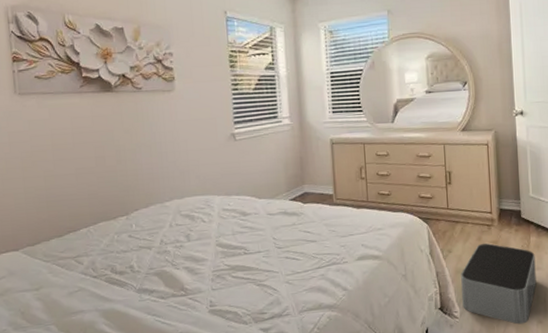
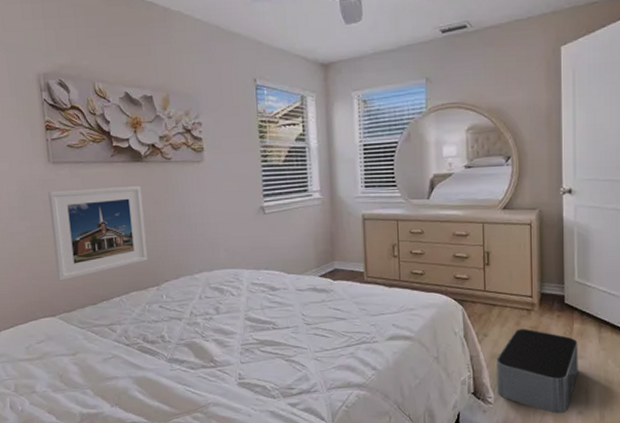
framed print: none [13,116,117,214] -> present [48,186,148,281]

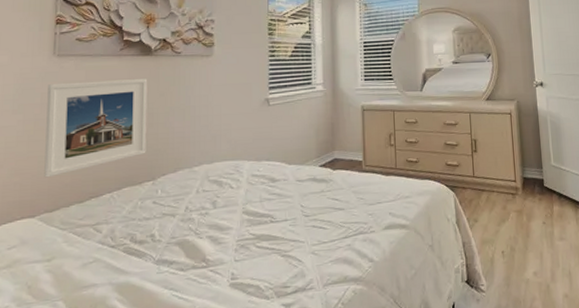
storage bin: present [496,328,578,414] -> none [487,212,561,299]

